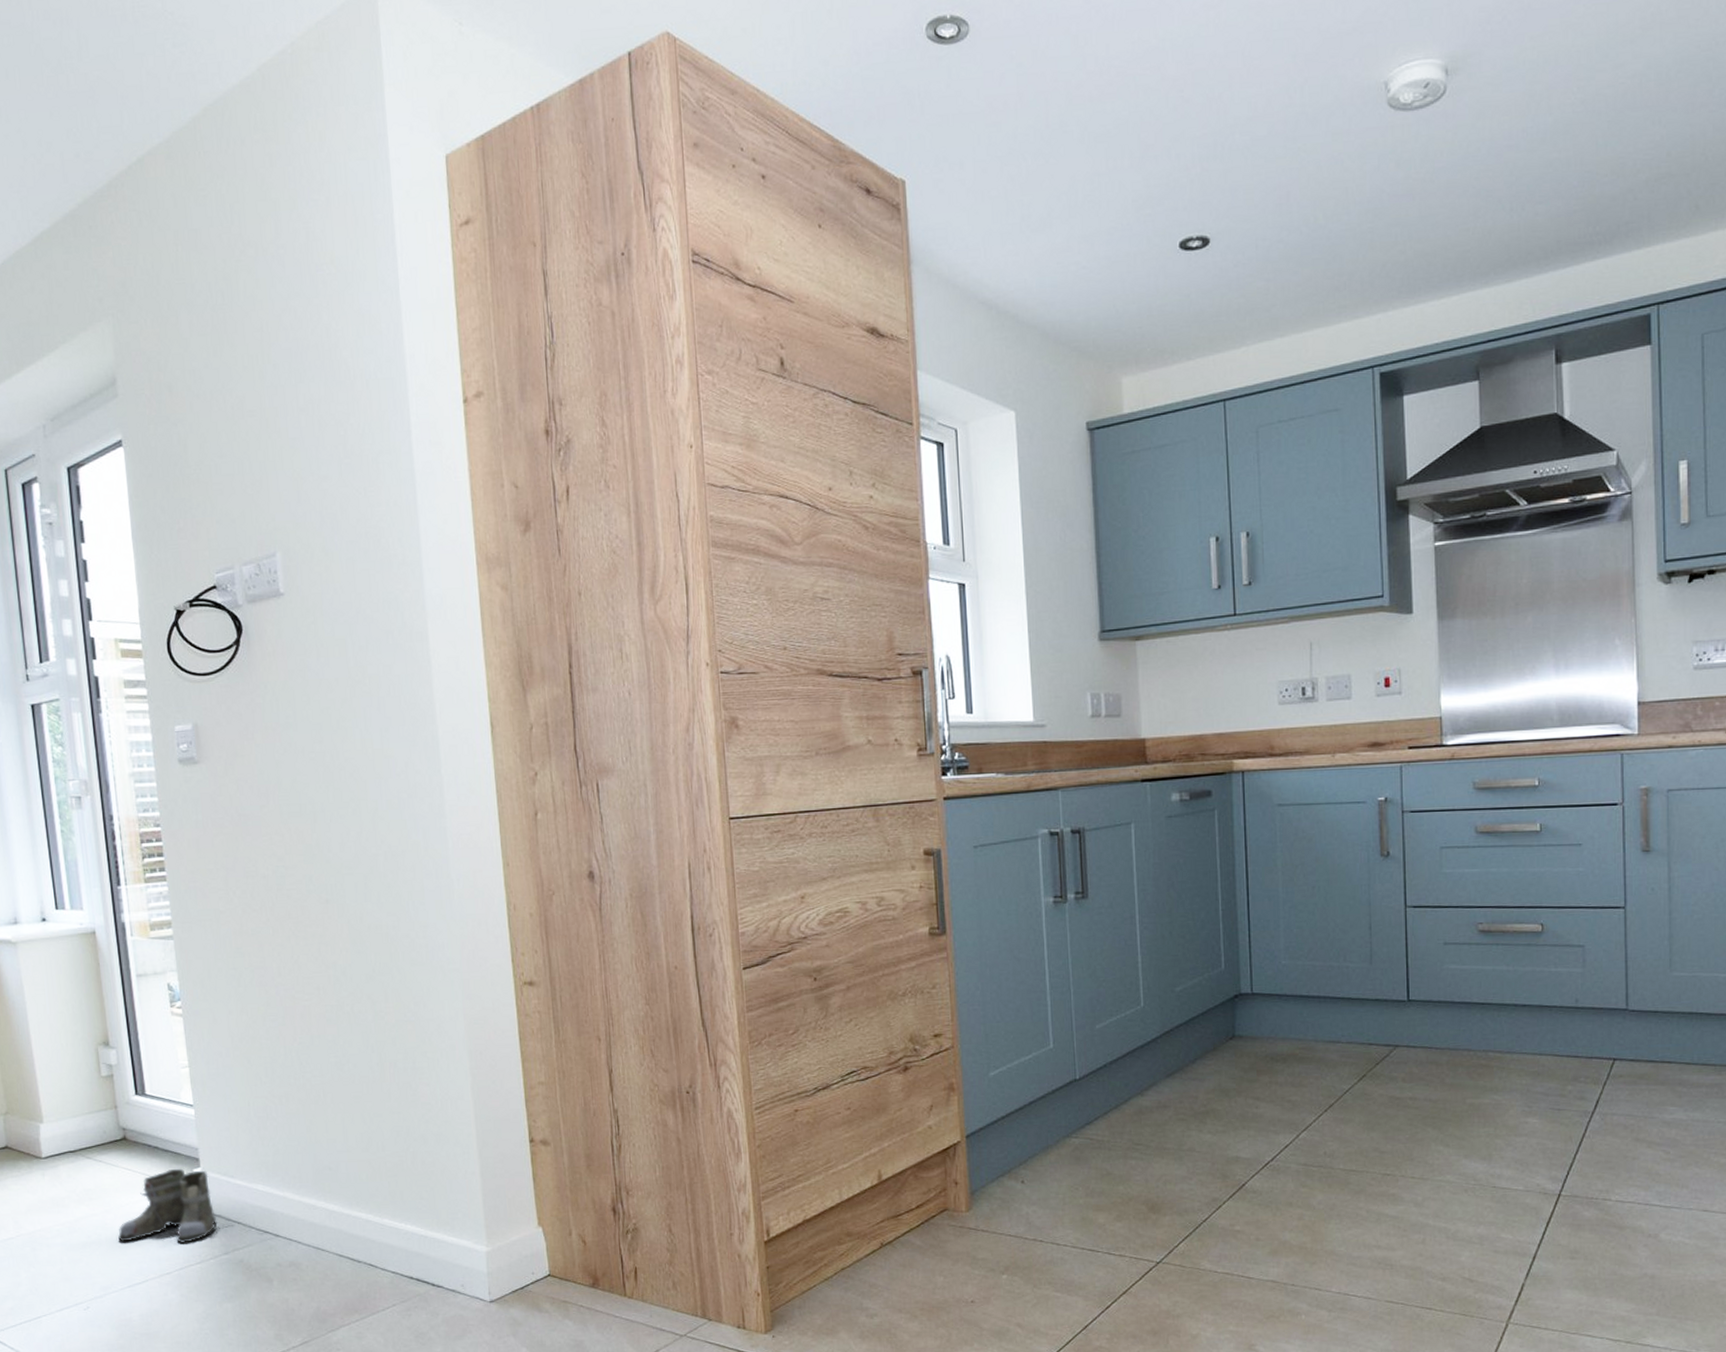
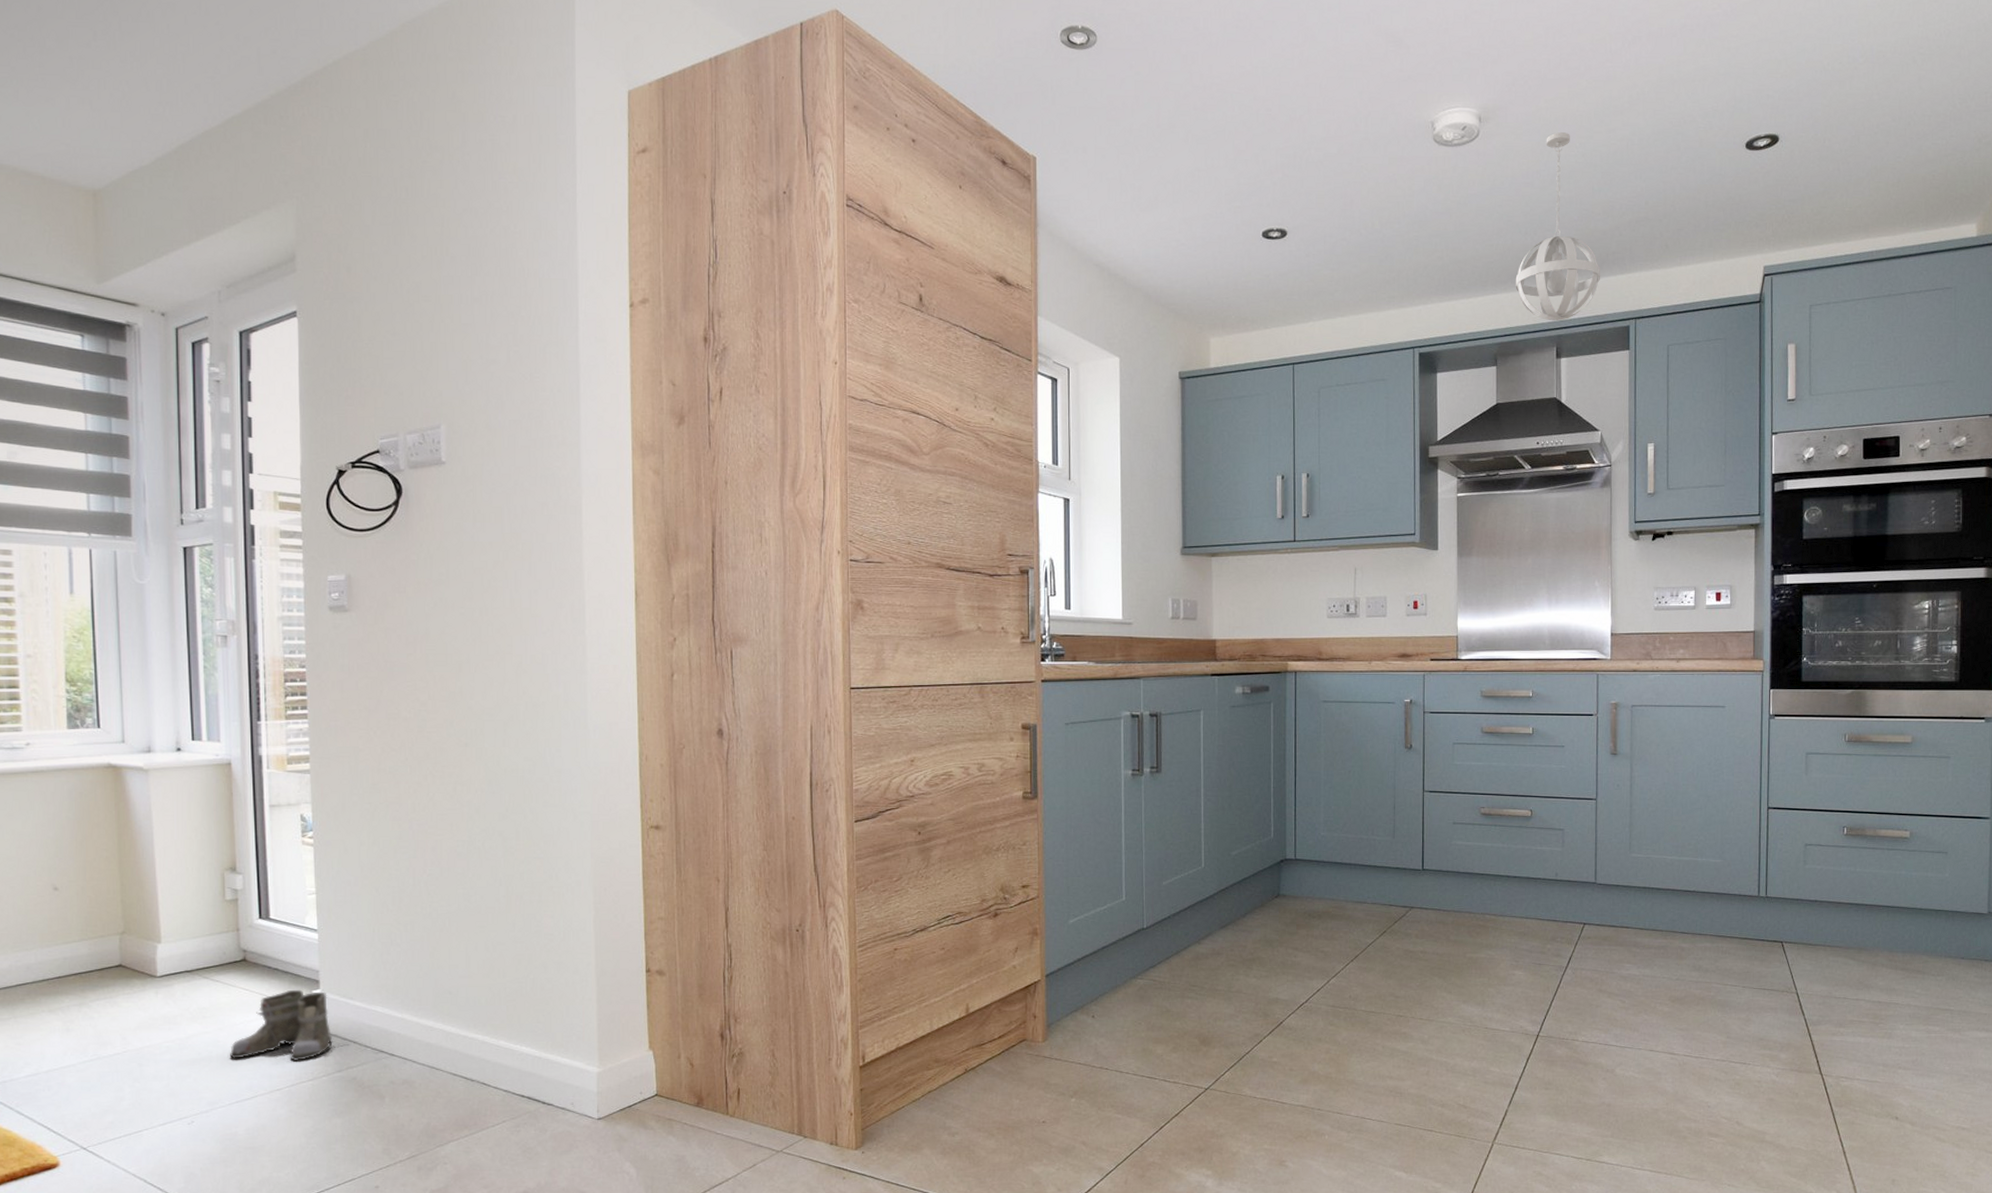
pendant light: none [1499,75,1610,317] -> present [1515,132,1600,321]

